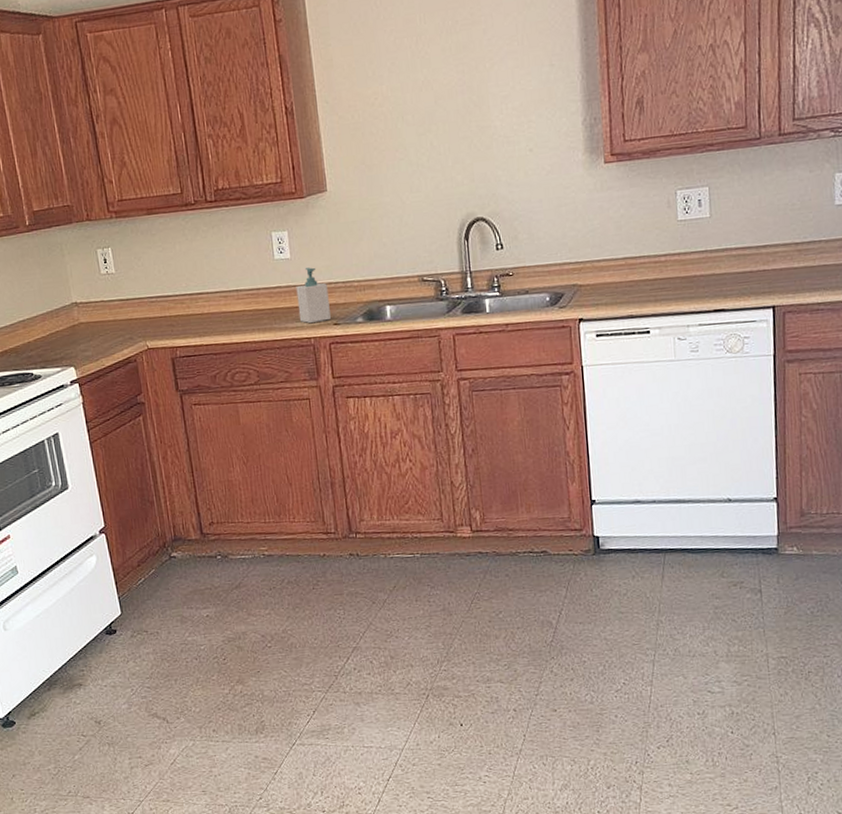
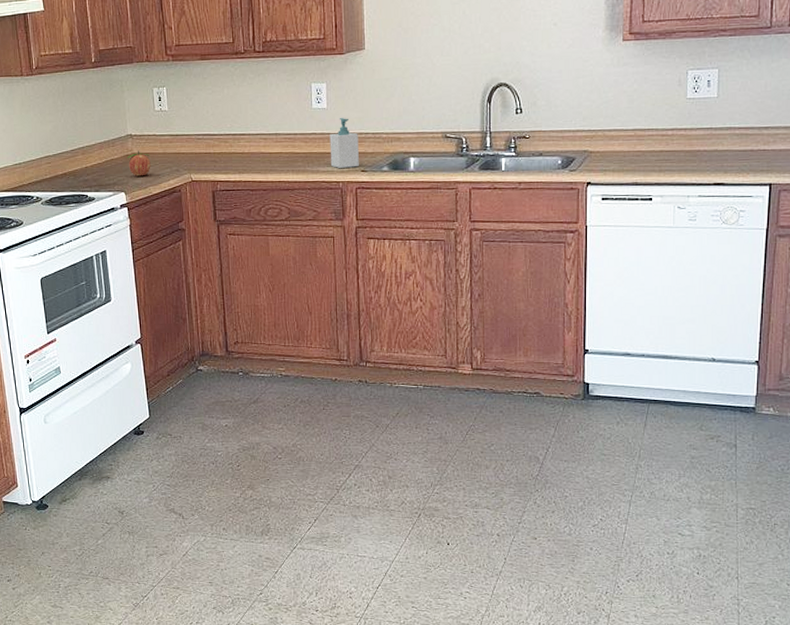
fruit: none [73,319,101,349] -> present [127,151,151,177]

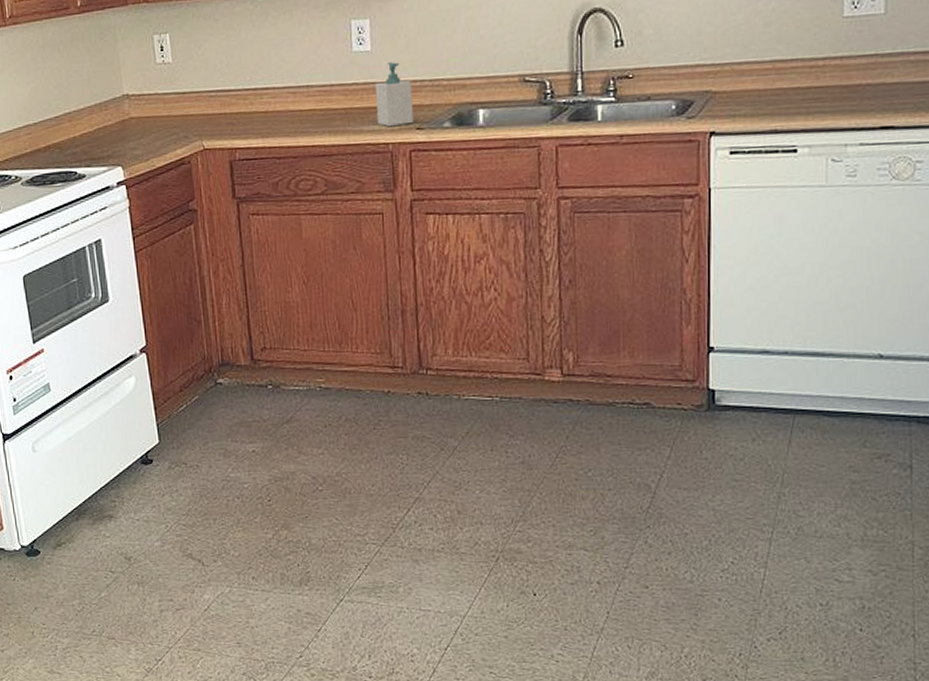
fruit: present [127,151,151,177] -> none [123,114,153,147]

